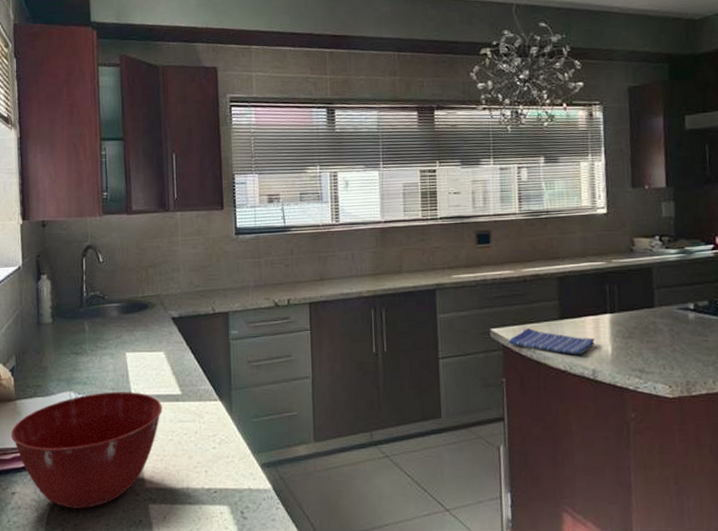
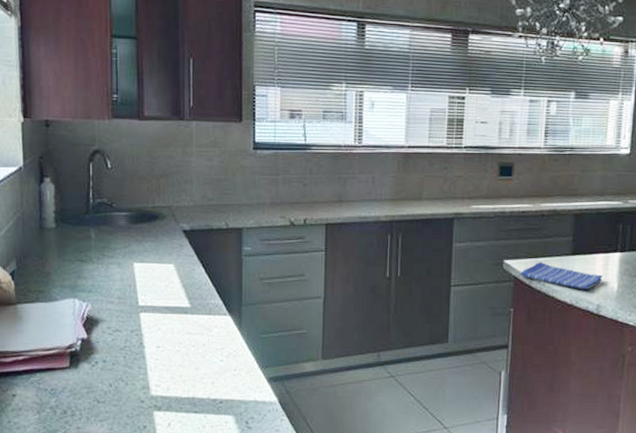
mixing bowl: present [10,392,162,509] -> none [11,301,170,413]

